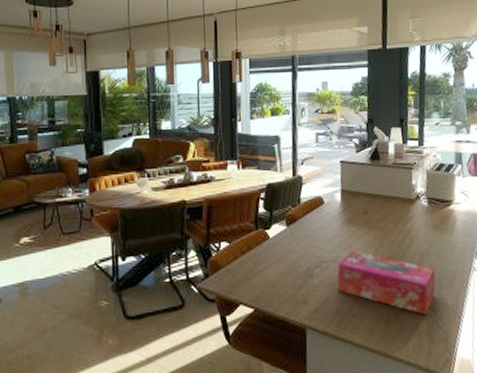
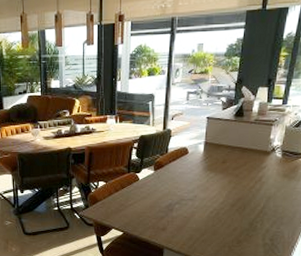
tissue box: present [337,251,436,315] -> none [193,192,279,243]

